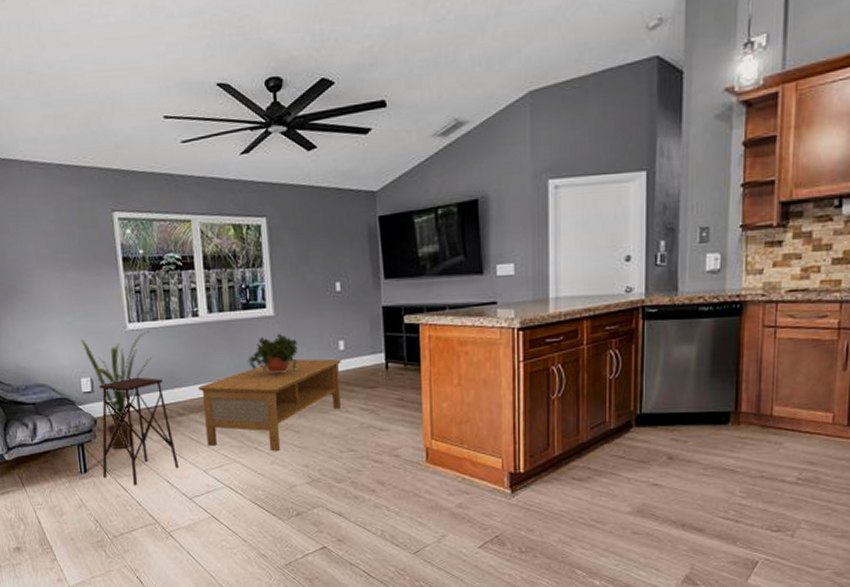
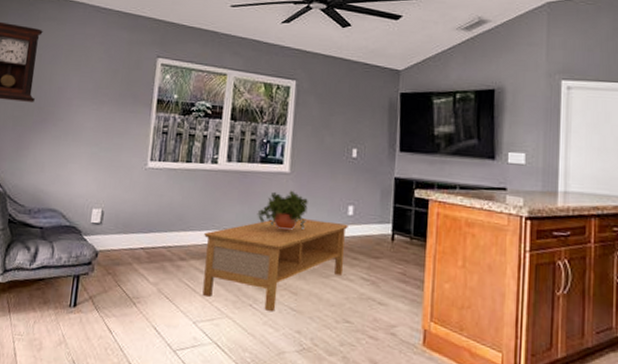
house plant: present [81,330,152,449] -> none [101,170,168,287]
side table: present [99,377,179,486] -> none [91,214,171,329]

